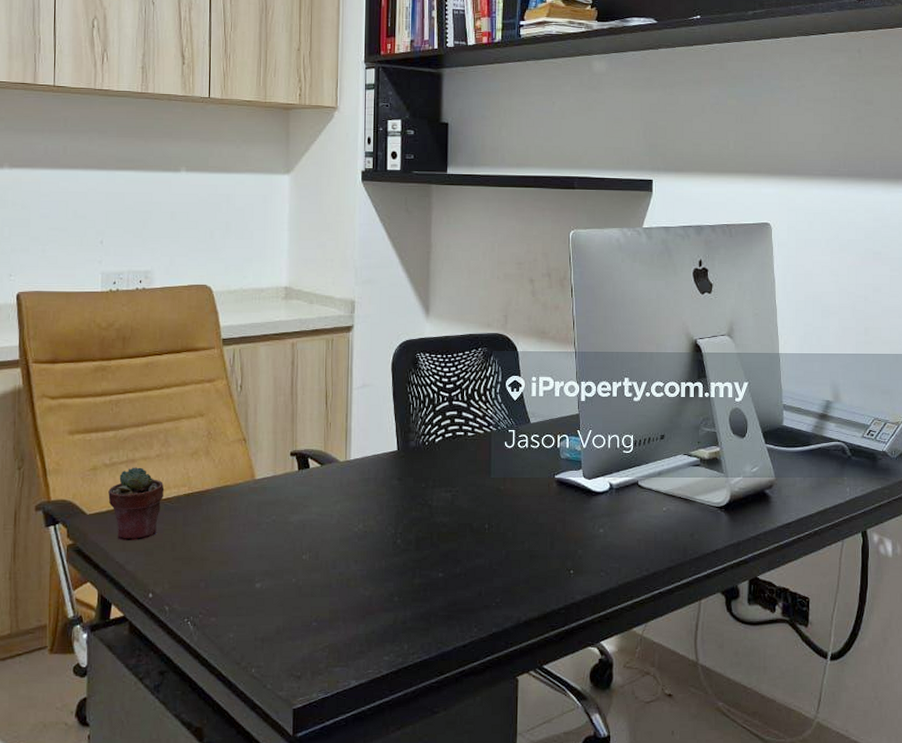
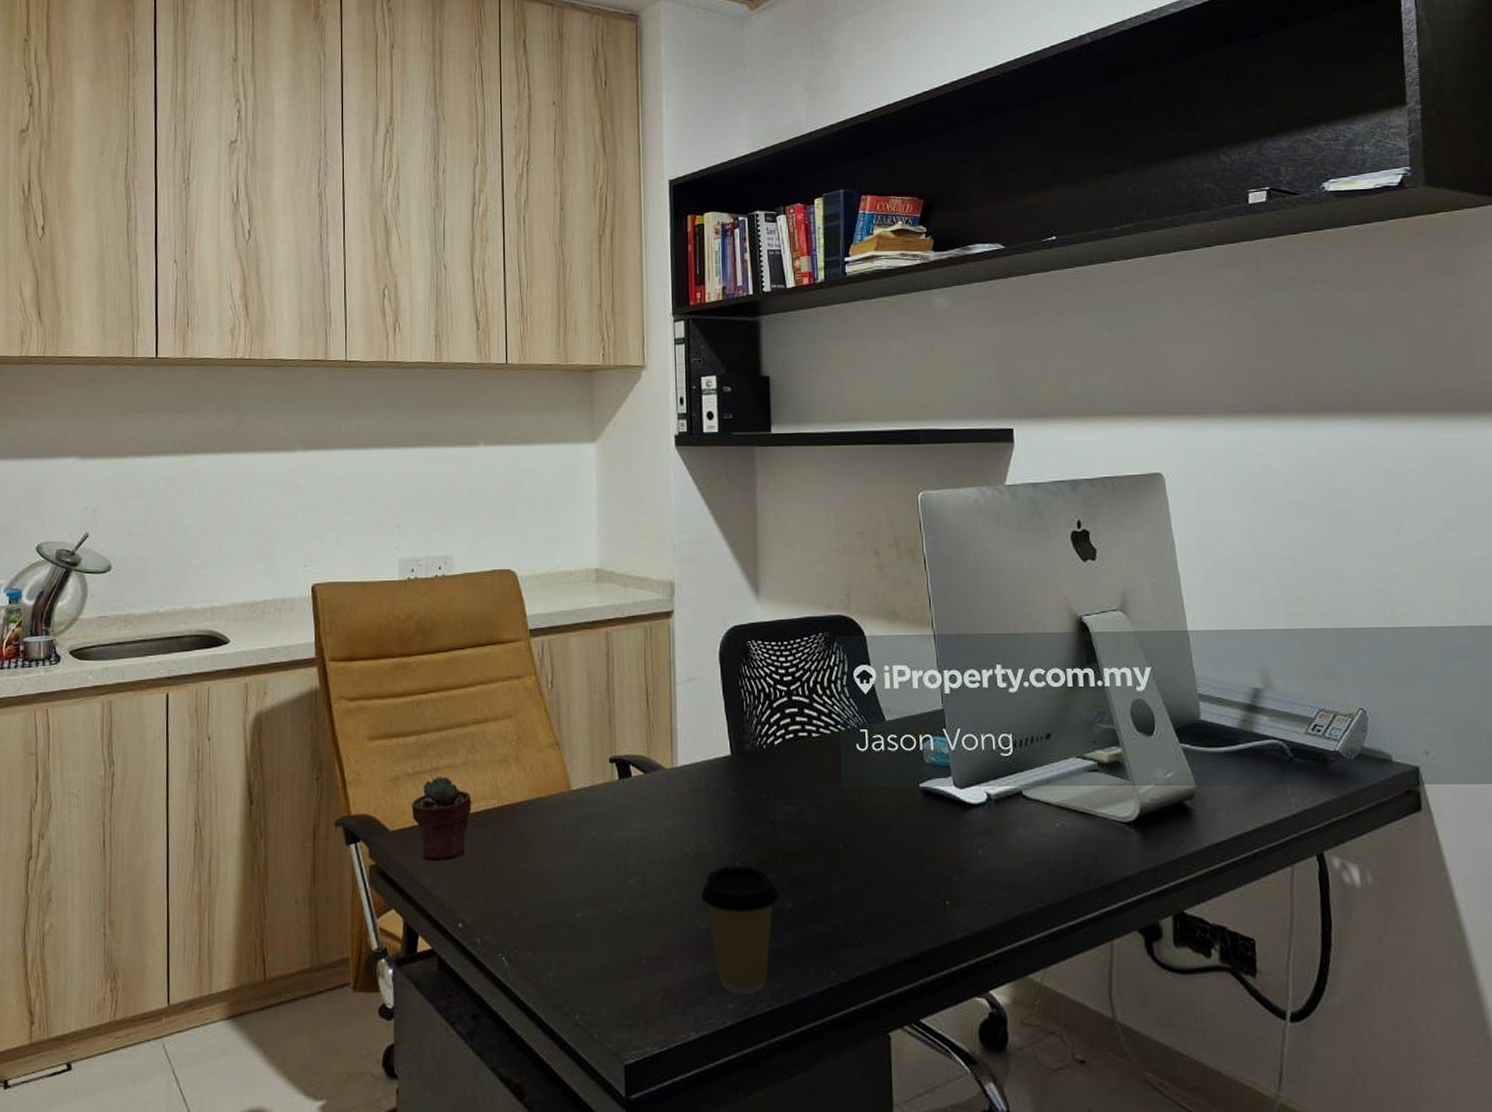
coffee cup: none [365,543,432,648] -> present [700,865,779,994]

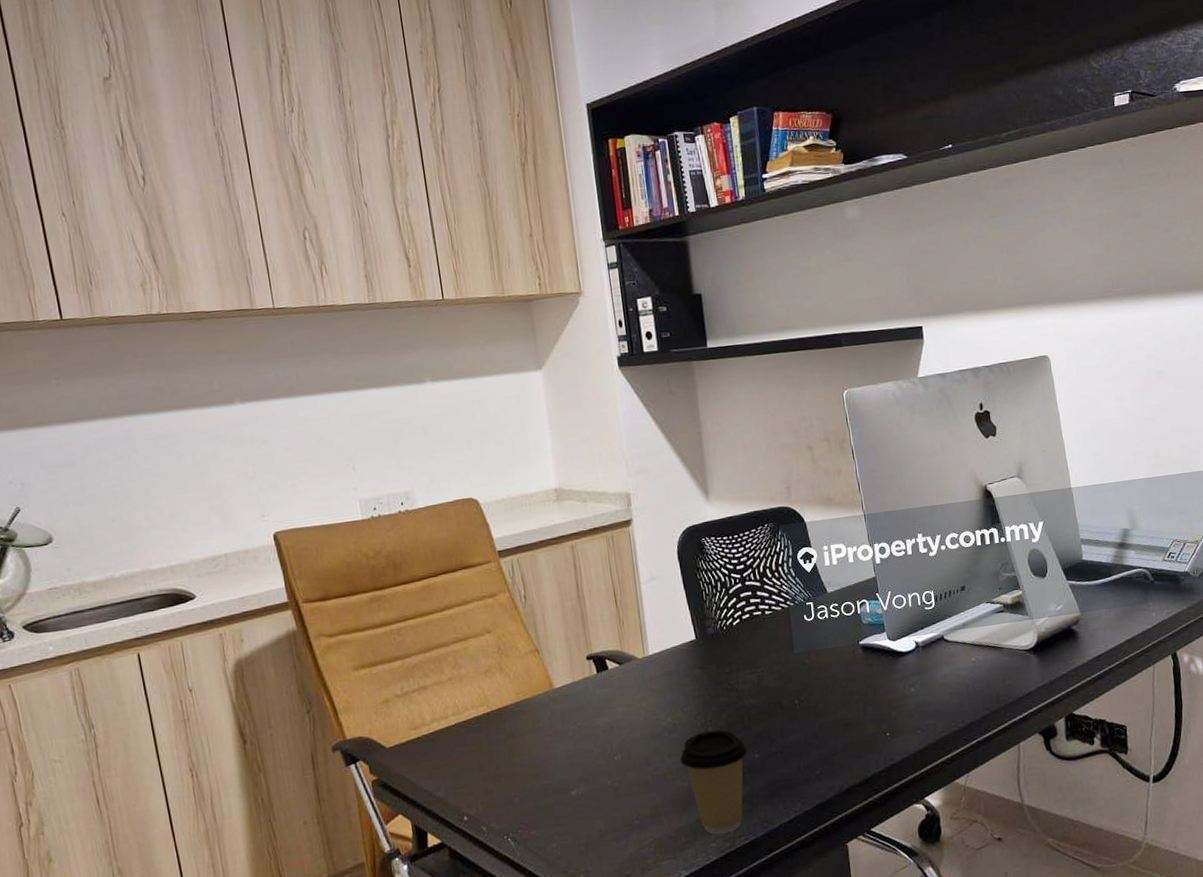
potted succulent: present [412,777,472,862] -> none [404,693,463,769]

